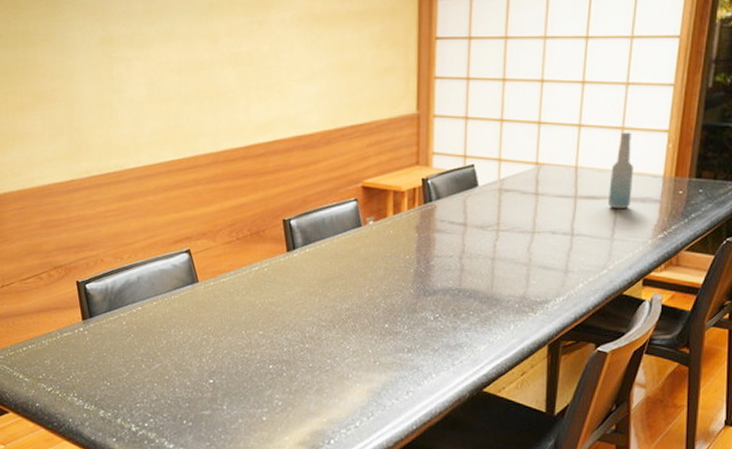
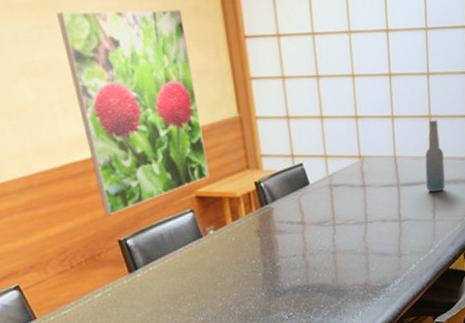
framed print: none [268,10,380,195] -> present [57,10,210,216]

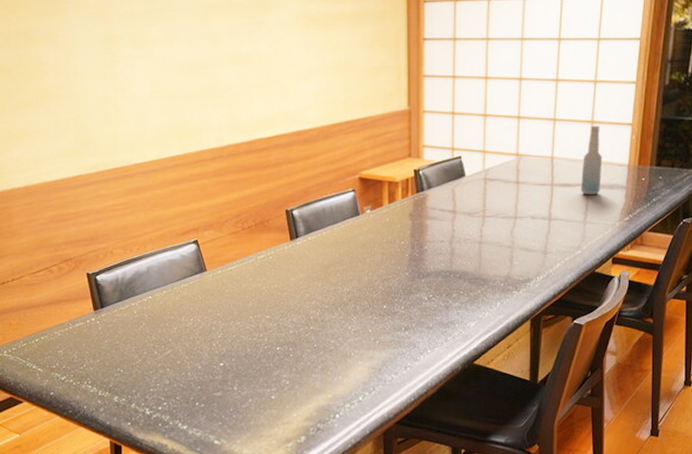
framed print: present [57,10,210,216] -> none [266,12,374,187]

